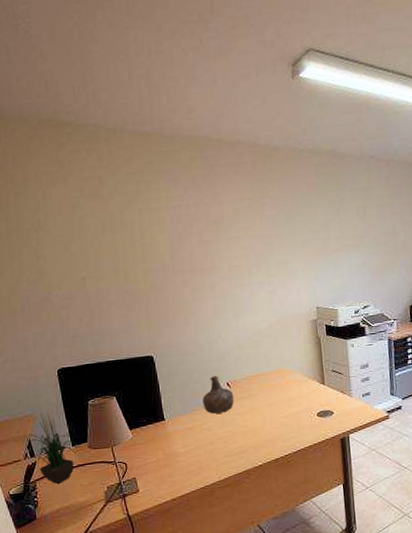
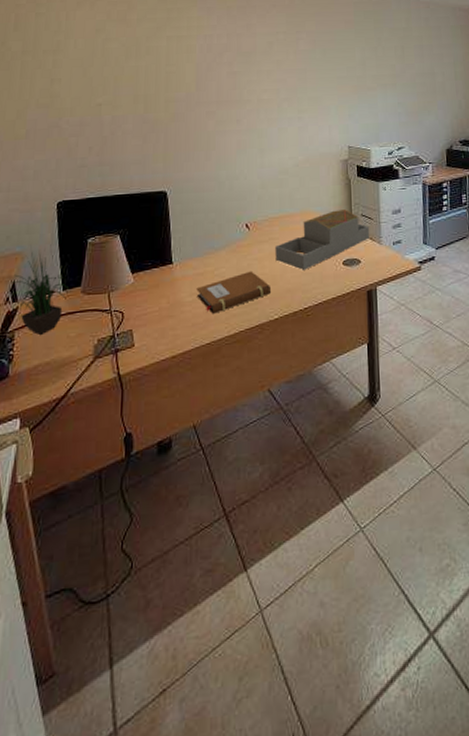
notebook: none [188,424,255,463] -> present [196,271,272,314]
bottle: present [203,376,234,414] -> none [217,216,252,258]
architectural model: none [255,366,341,422] -> present [275,209,370,270]

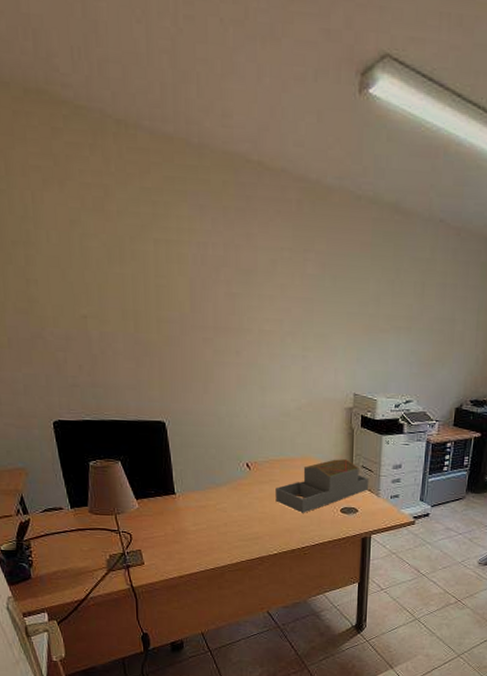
potted plant: present [11,249,71,335] -> none [19,467,79,546]
notebook: present [196,271,272,314] -> none [199,508,271,544]

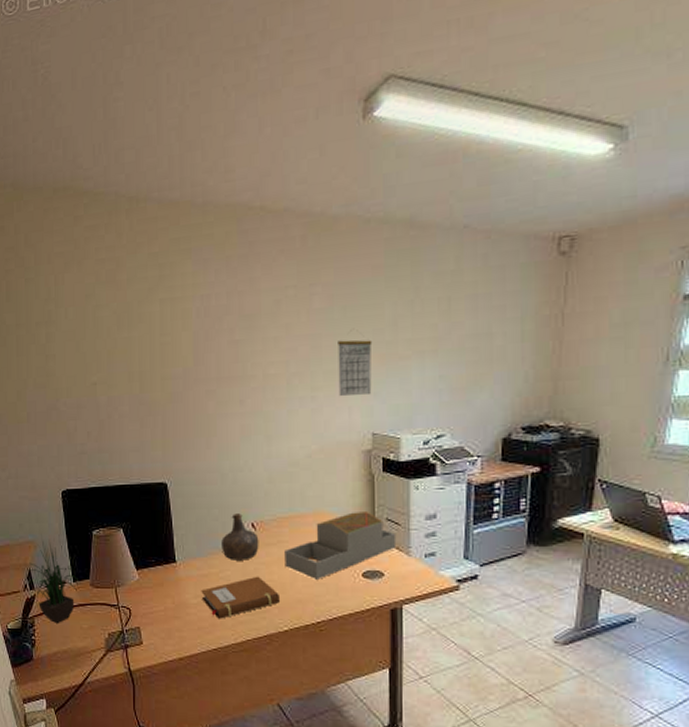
potted plant: none [19,467,79,546] -> present [27,539,81,623]
notebook: none [199,508,271,544] -> present [201,576,281,619]
bottle: none [218,454,253,495] -> present [221,513,259,560]
calendar: none [327,299,358,361] -> present [338,330,373,397]

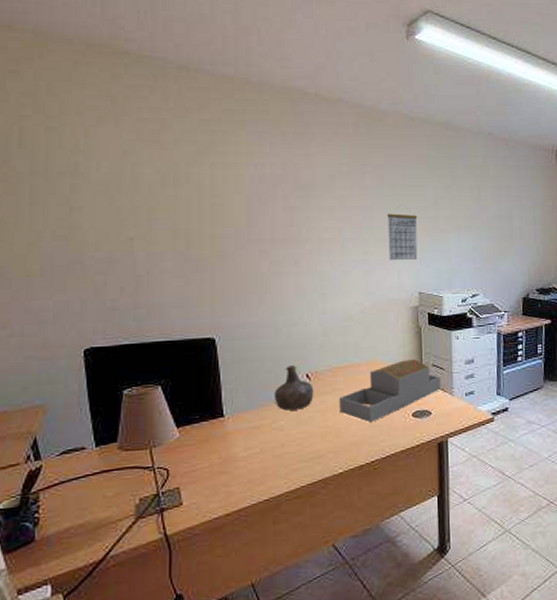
potted plant: present [27,539,81,623] -> none [31,401,105,495]
notebook: present [201,576,281,619] -> none [252,423,336,469]

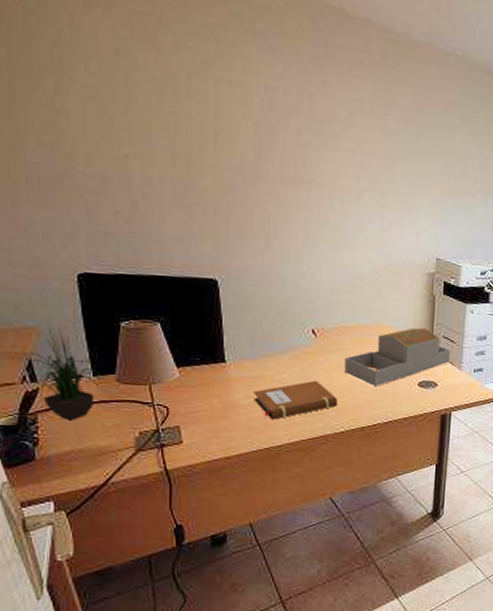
potted plant: none [31,401,105,495] -> present [26,327,103,420]
notebook: none [252,423,336,469] -> present [253,380,339,420]
bottle: present [275,365,314,411] -> none [278,319,319,365]
calendar: present [387,206,418,261] -> none [407,158,443,223]

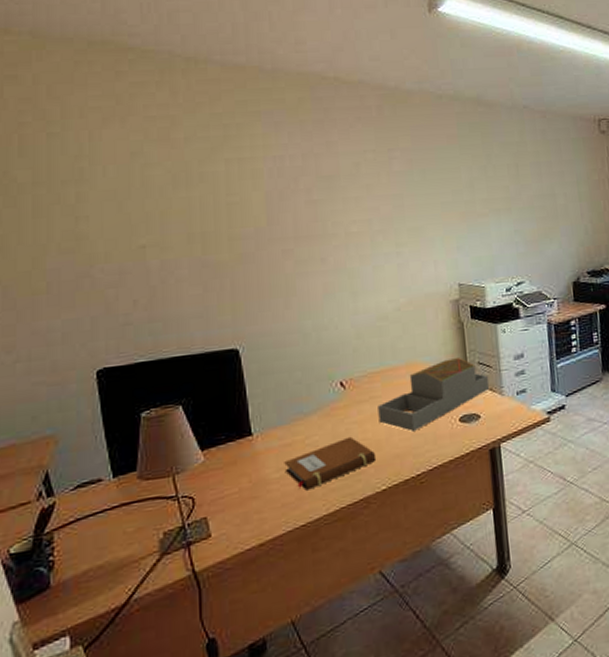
potted plant: present [26,327,103,420] -> none [43,428,124,534]

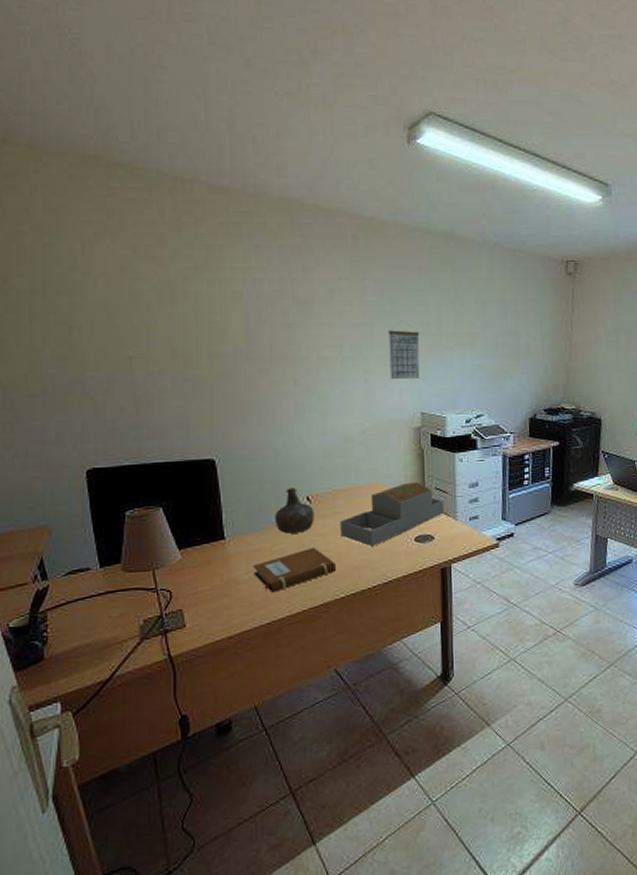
bottle: none [306,373,350,424] -> present [275,488,315,534]
calendar: none [419,191,455,252] -> present [388,322,420,380]

